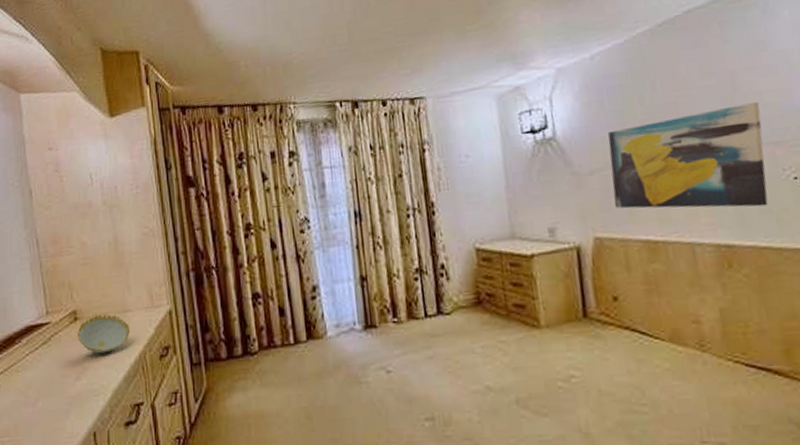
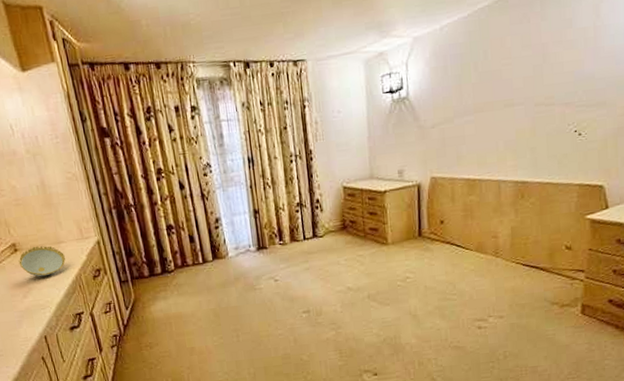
wall art: present [608,101,769,209] -> none [447,70,560,155]

